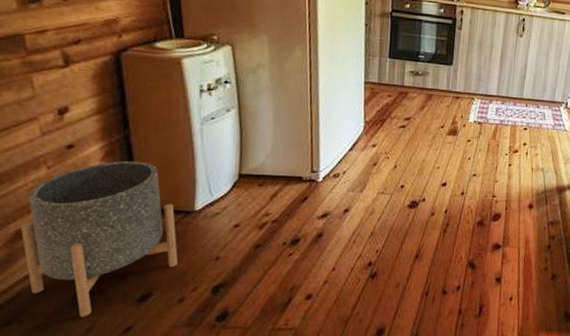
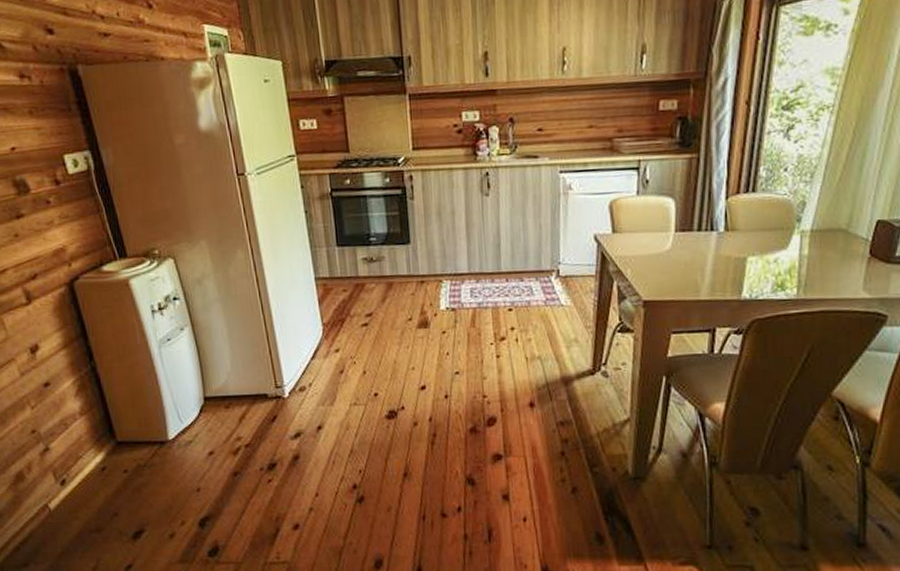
planter: present [20,160,178,317] -> none [19,392,162,556]

